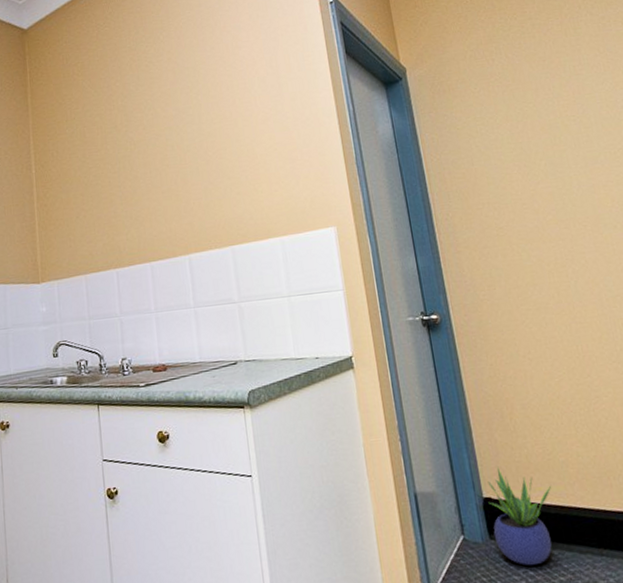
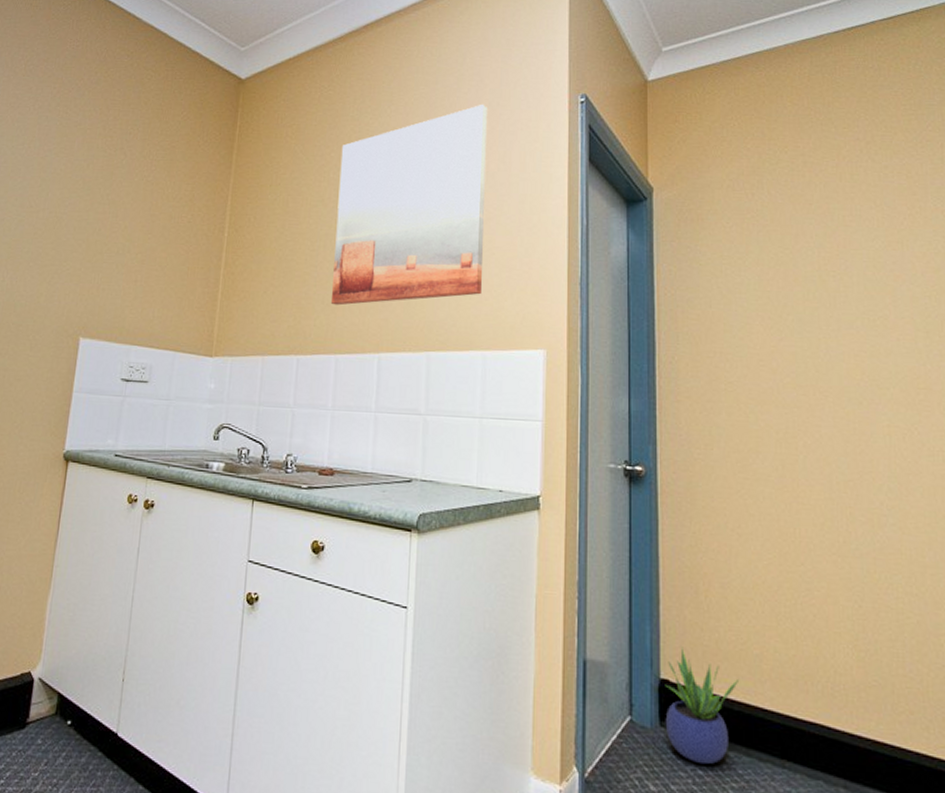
wall art: none [124,17,271,219] -> present [330,104,487,306]

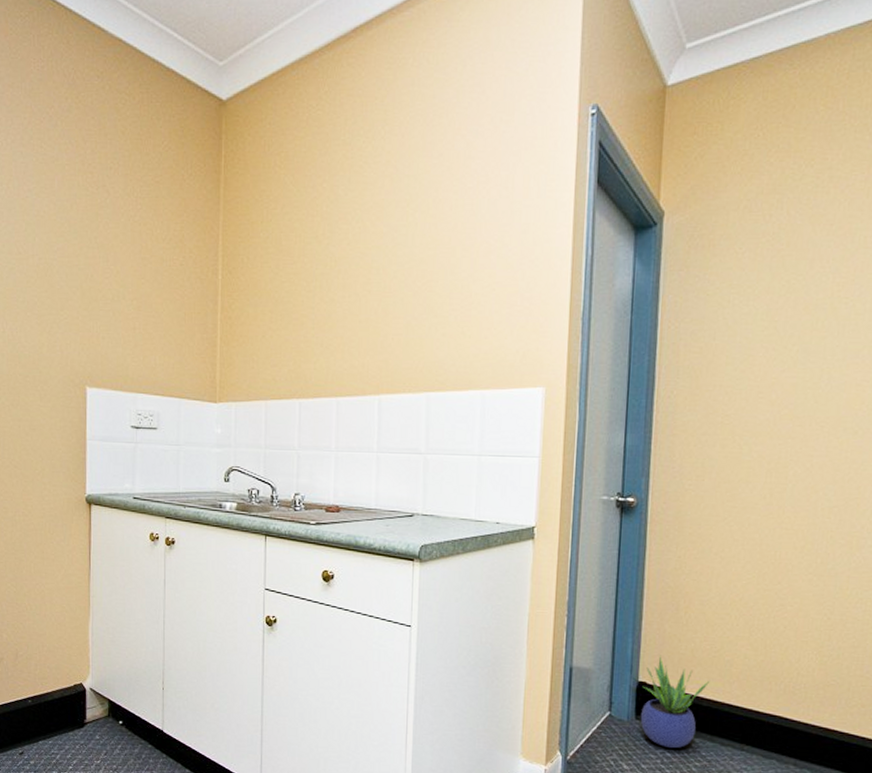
wall art: present [330,104,487,306] -> none [329,120,489,348]

